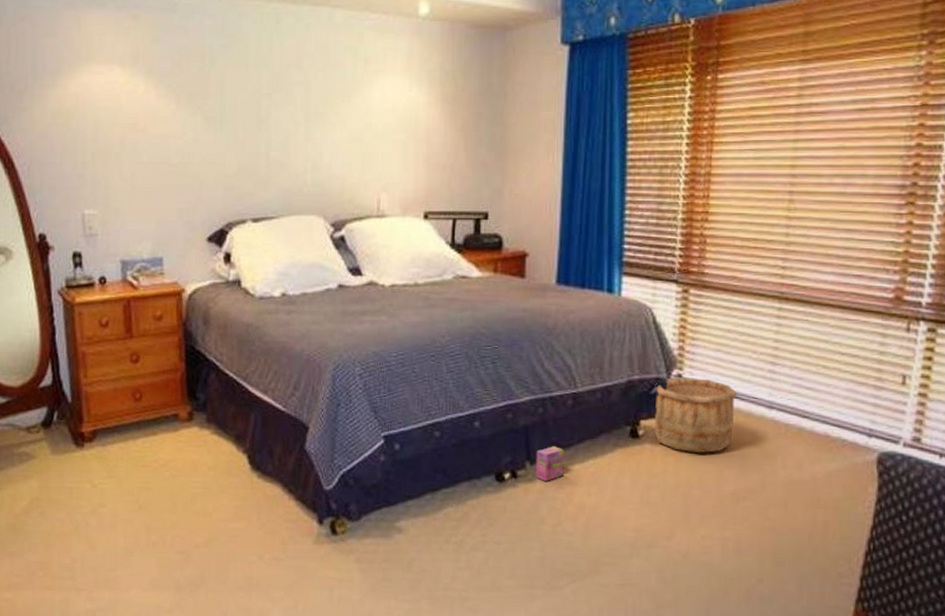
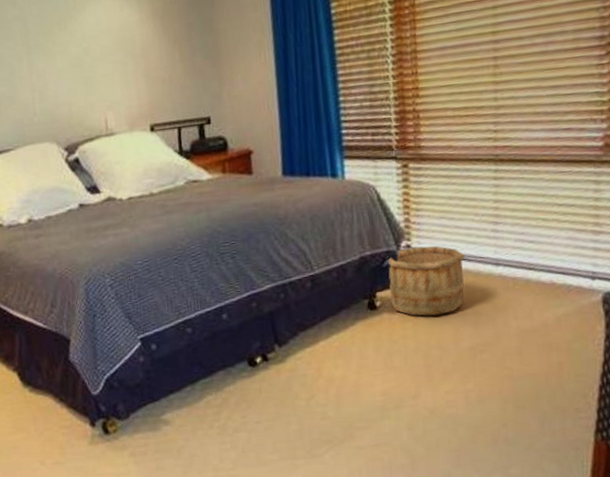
box: present [535,446,564,481] -> none [282,327,311,360]

